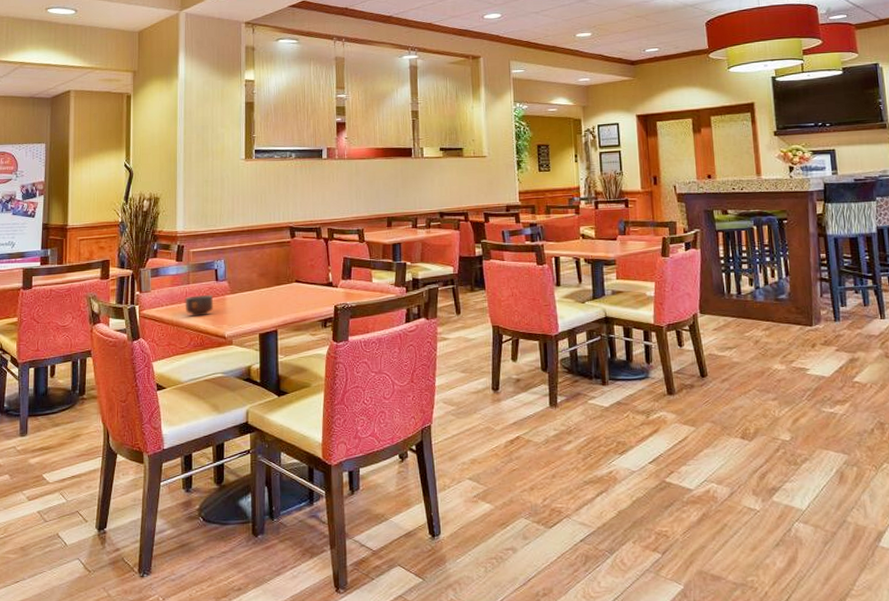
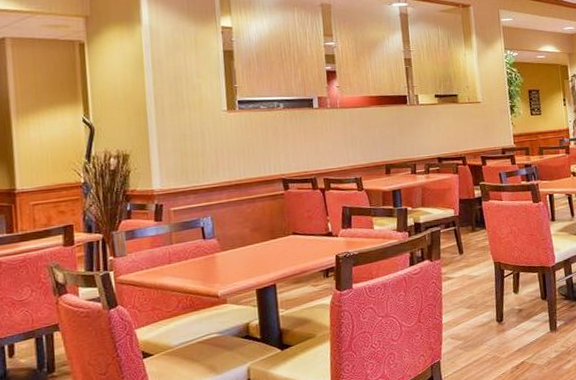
mug: present [185,295,214,315] -> none [168,254,203,277]

